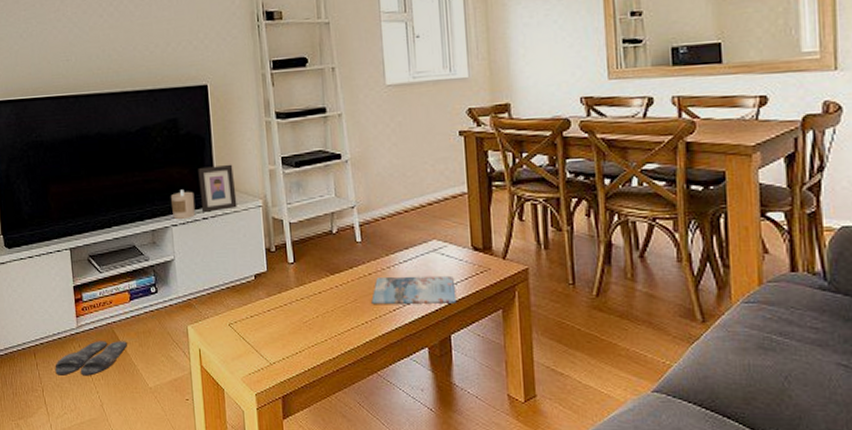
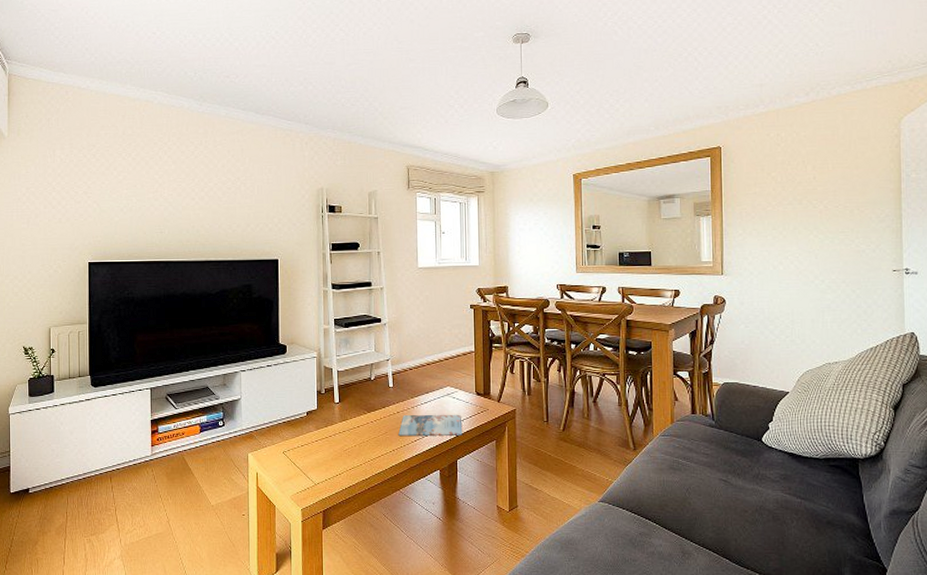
slippers: present [55,341,127,376] -> none [128,466,195,496]
candle: present [170,190,196,220] -> none [241,342,262,367]
picture frame: present [198,164,237,214] -> none [266,323,296,362]

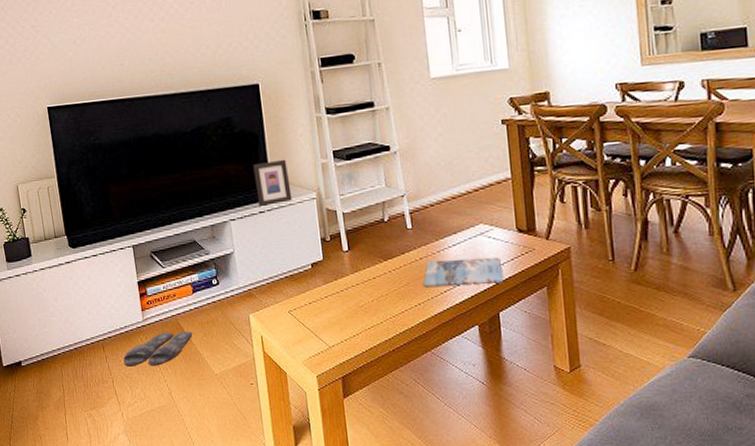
slippers: none [128,466,195,496] -> present [123,331,192,367]
picture frame: none [266,323,296,362] -> present [253,159,292,208]

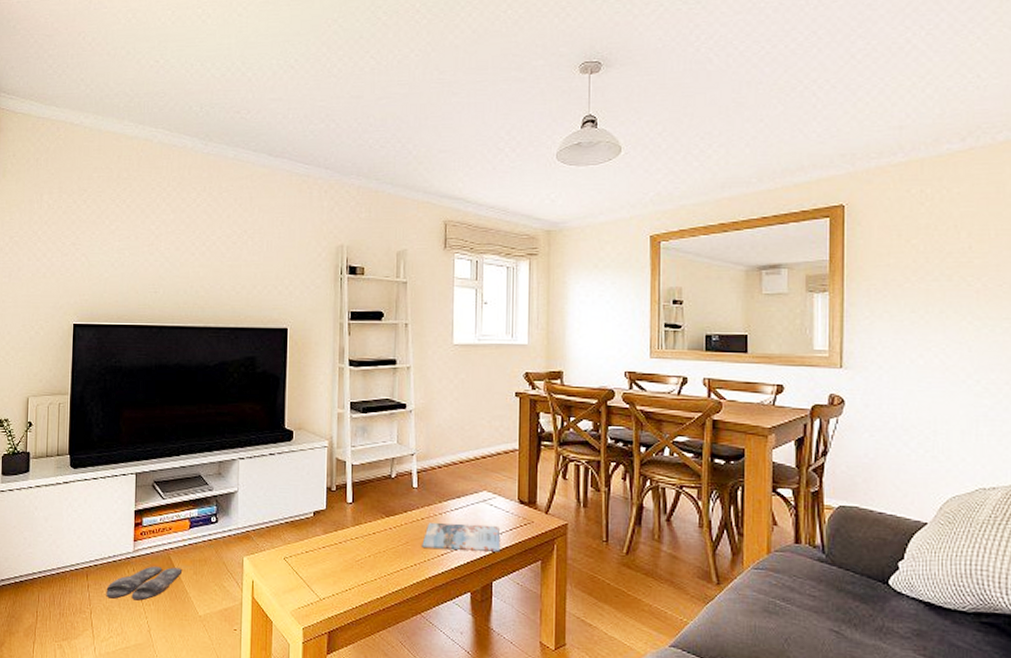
picture frame: present [253,159,292,208] -> none [269,404,304,449]

